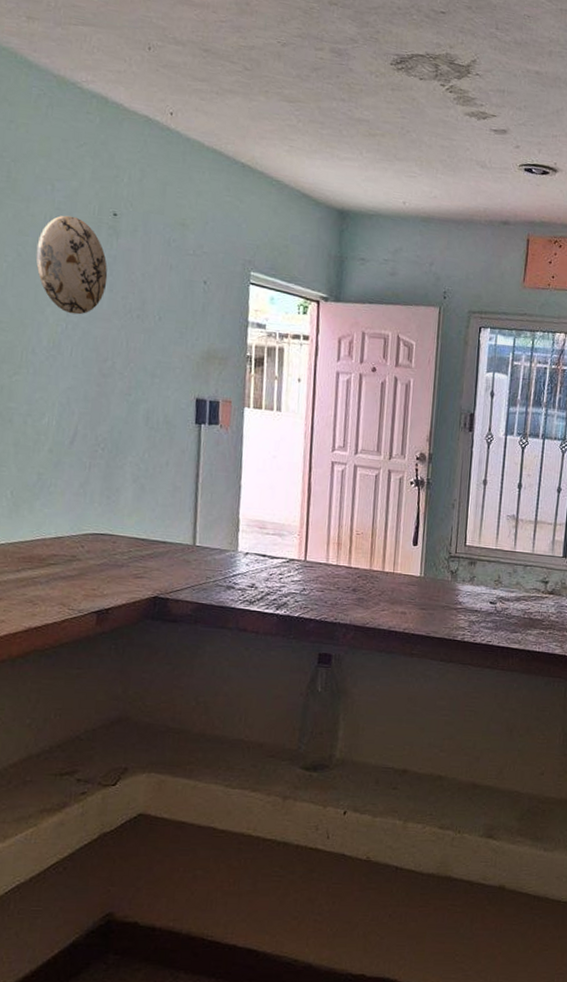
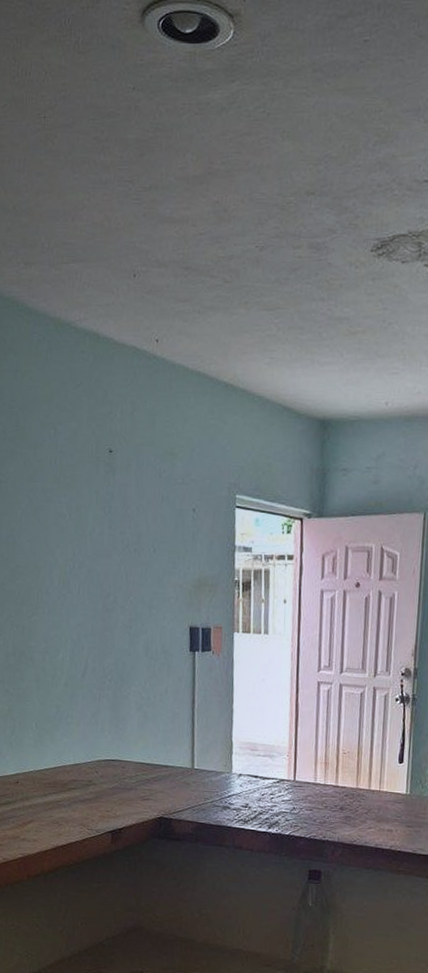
decorative plate: present [36,215,108,315] -> none [44,457,107,554]

